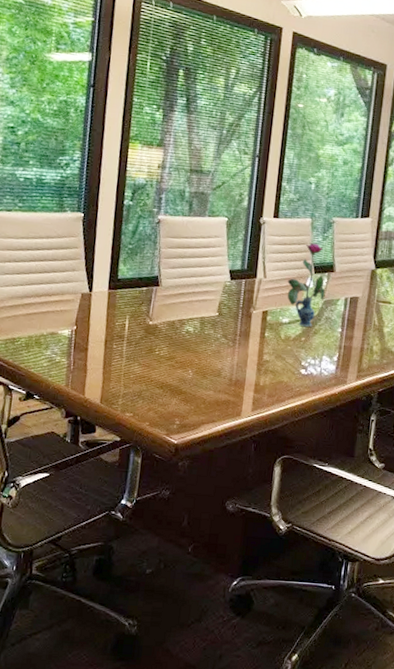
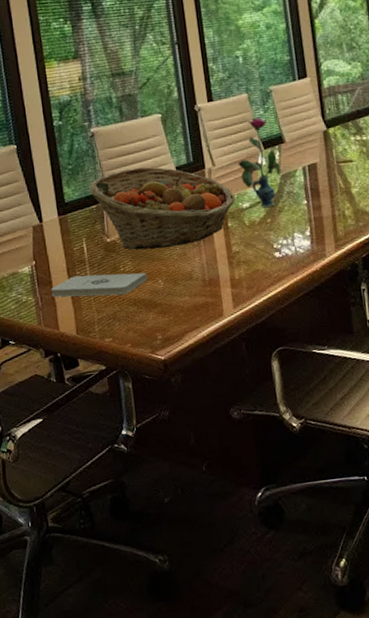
notepad: none [84,348,179,376] -> present [51,272,148,298]
fruit basket: none [143,261,277,344] -> present [88,167,235,251]

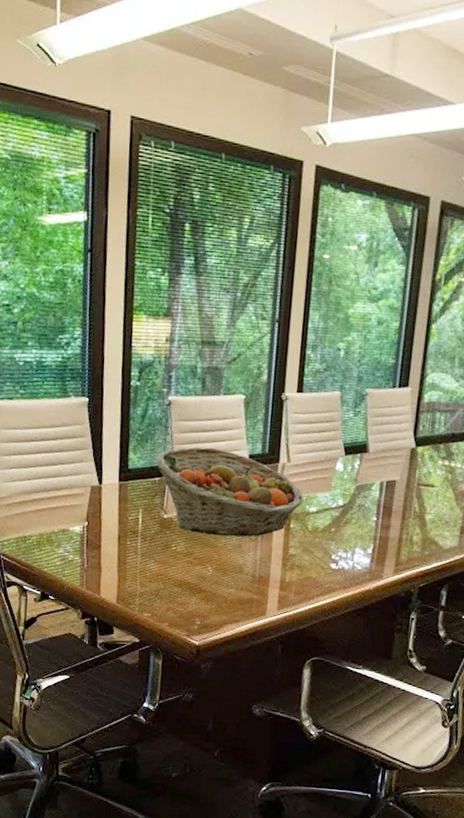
notepad: present [51,272,148,298] -> none [98,545,198,574]
vase: present [238,118,280,207] -> none [314,420,358,516]

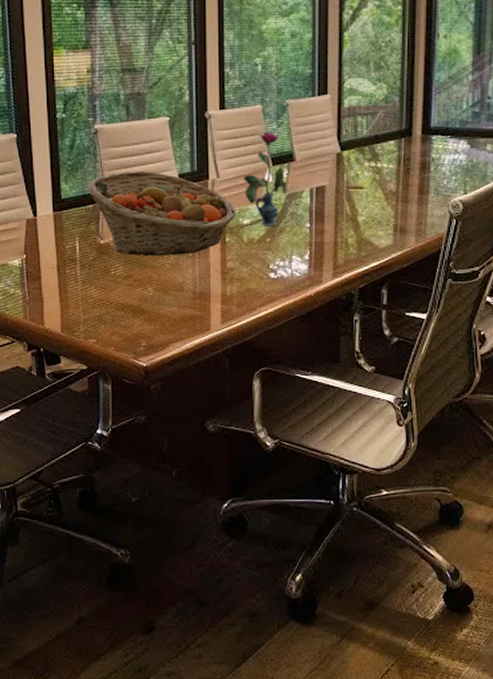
vase: none [314,420,358,516] -> present [243,132,287,226]

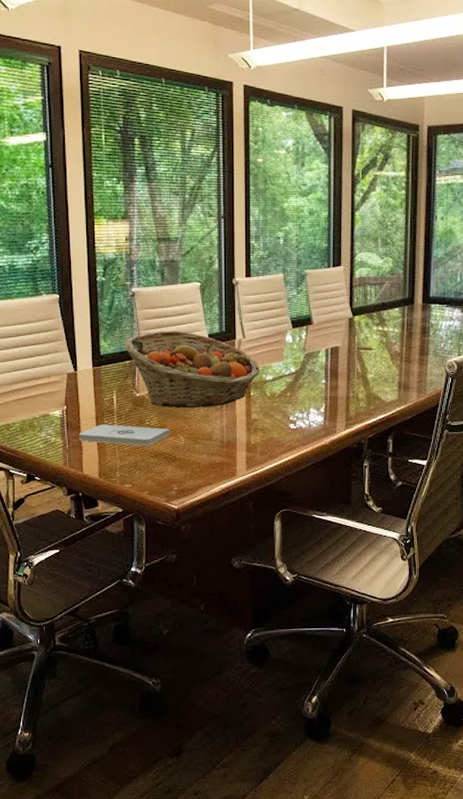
notepad: none [39,274,138,298] -> present [79,424,170,446]
vase: present [243,132,287,226] -> none [266,298,306,381]

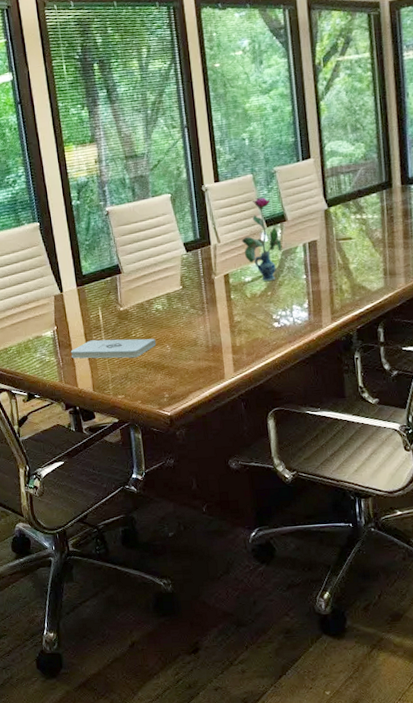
fruit basket: present [124,330,260,408] -> none [103,243,238,319]
vase: none [266,298,306,381] -> present [241,197,282,281]

